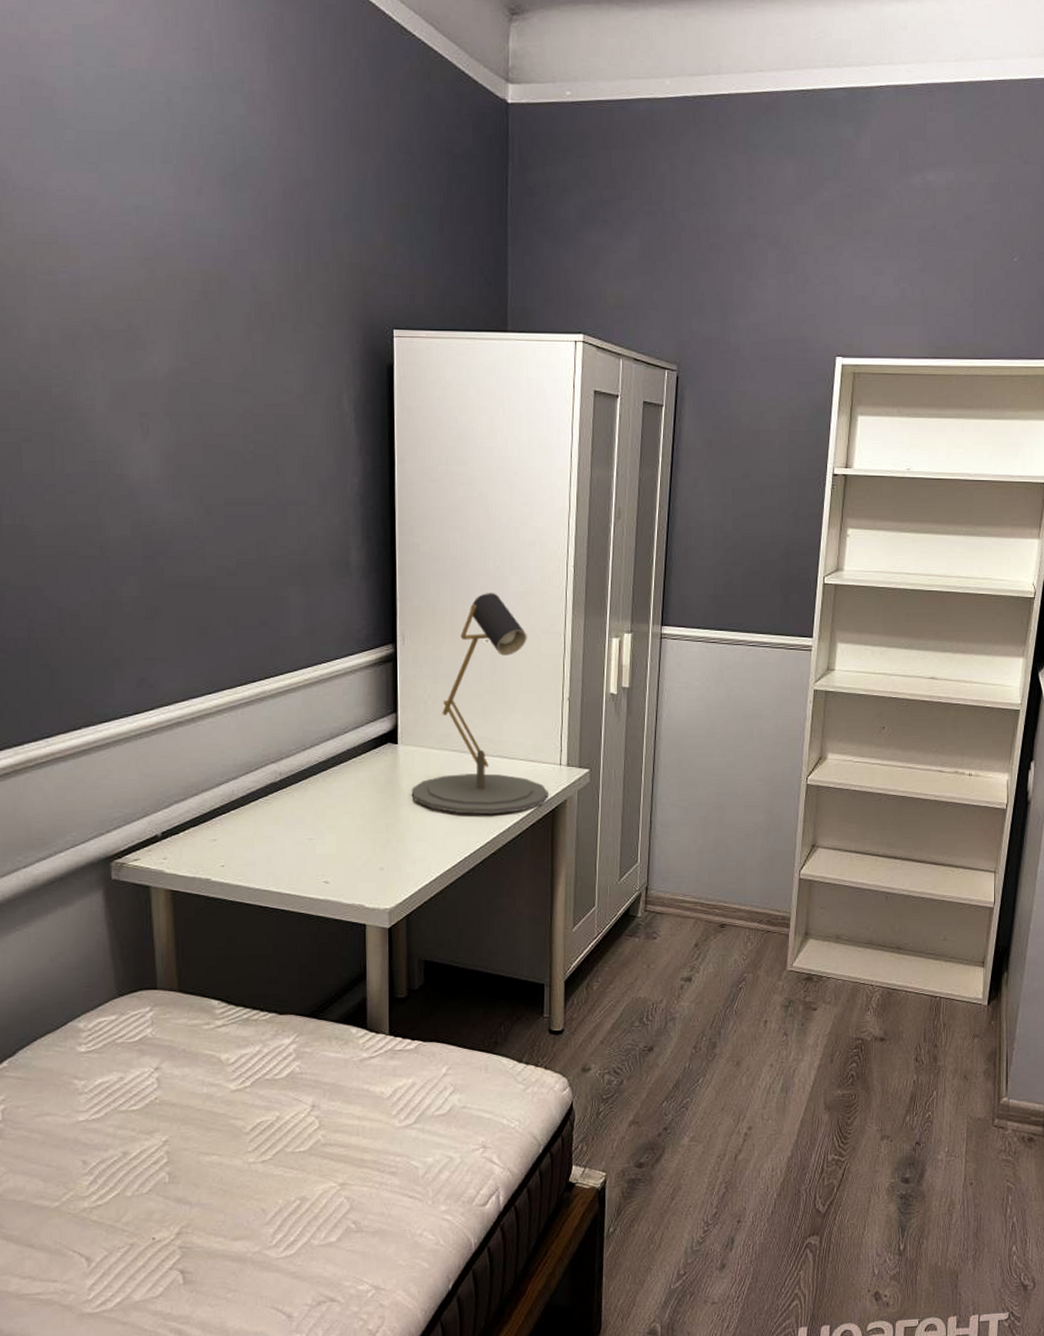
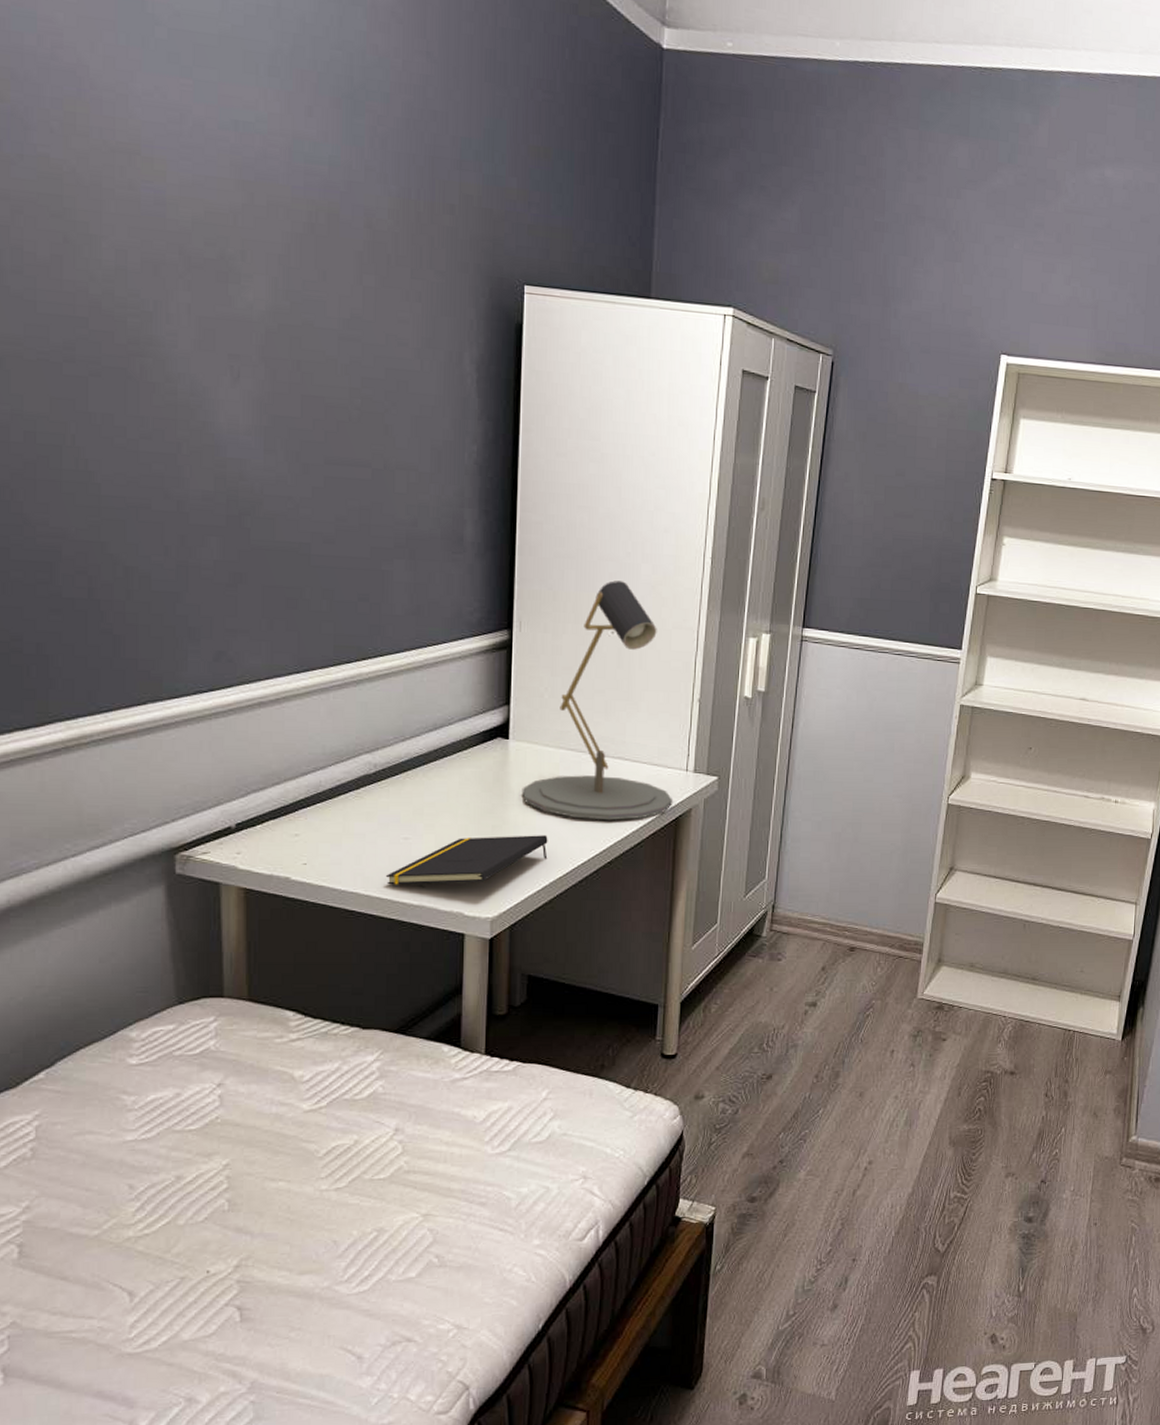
notepad: none [293,831,437,882] -> present [385,835,548,885]

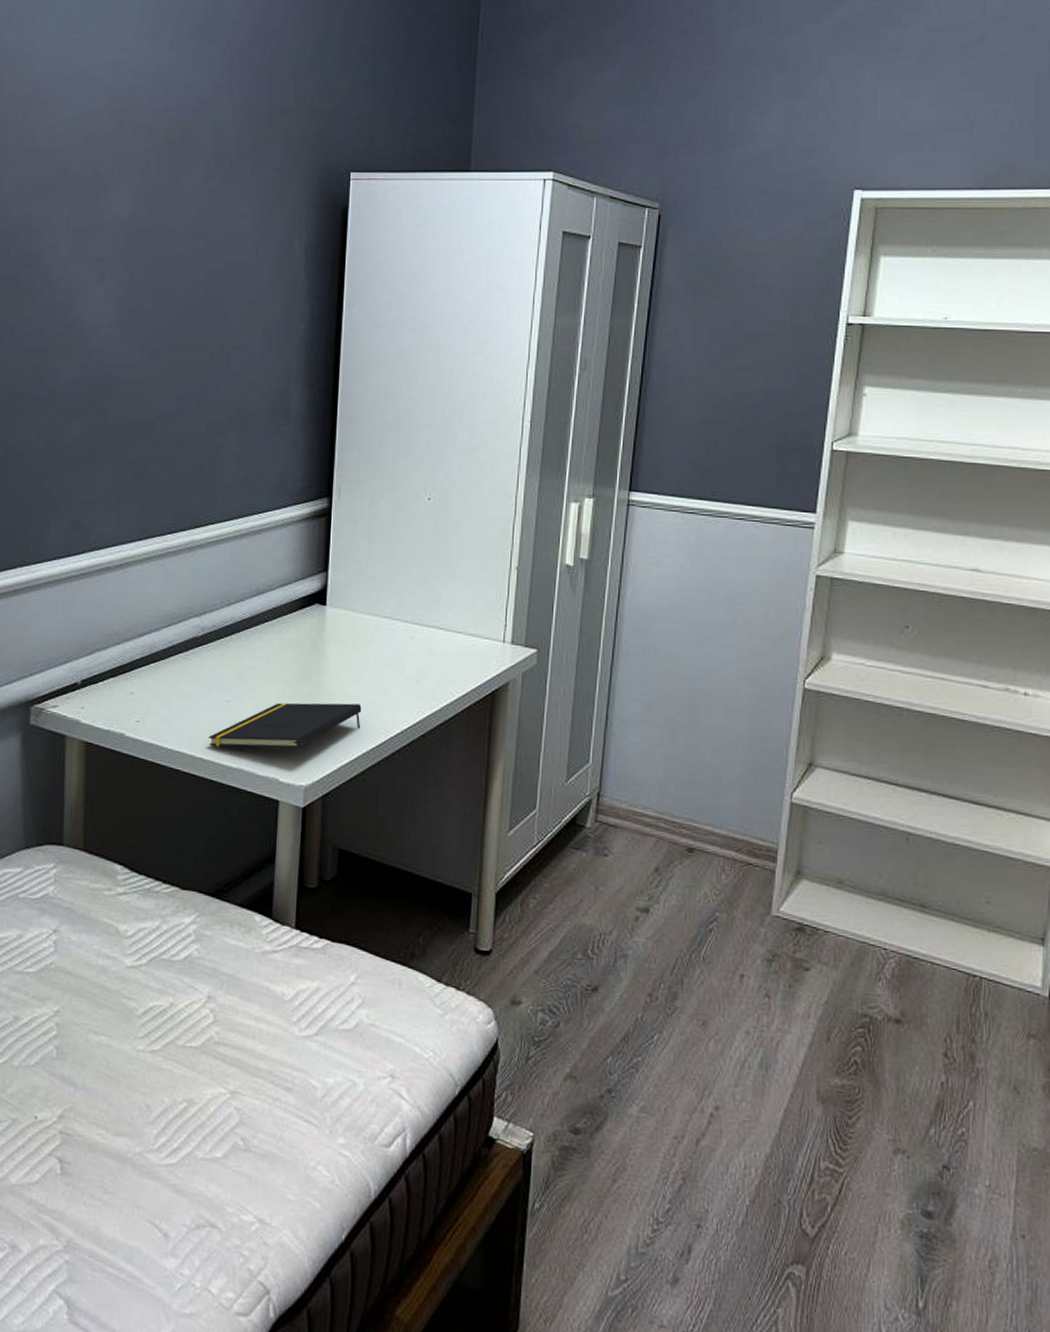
desk lamp: present [521,580,672,821] -> none [337,447,488,692]

